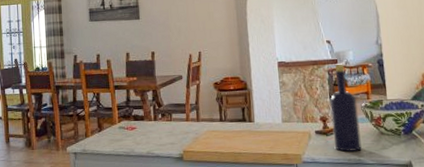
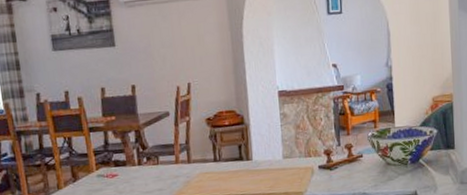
bottle: present [329,63,362,152] -> none [334,90,367,186]

